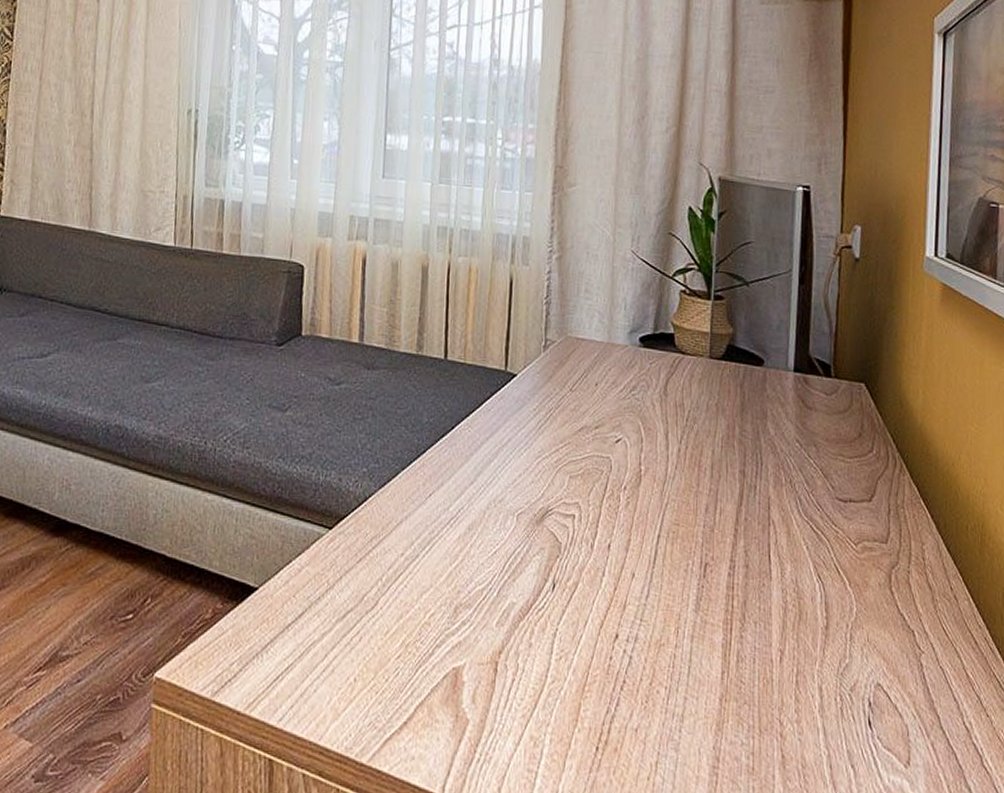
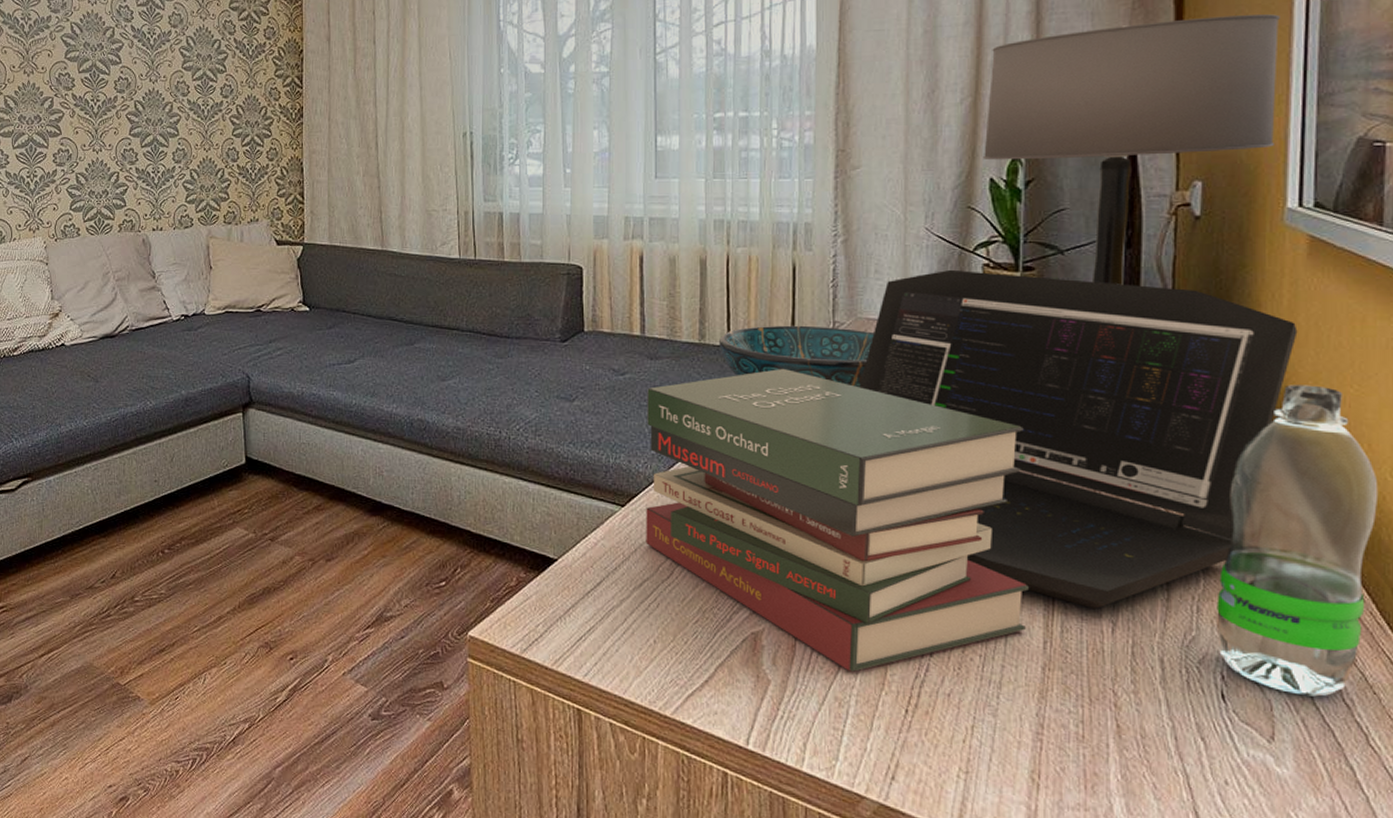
books: none [352,384,710,708] -> present [646,368,1029,672]
decorative bowl: none [436,340,583,409] -> present [719,325,875,388]
laptop: none [566,293,933,638] -> present [859,269,1298,610]
table lamp: none [683,75,923,319] -> present [982,14,1280,285]
bottle: none [865,421,992,721] -> present [1215,385,1379,697]

